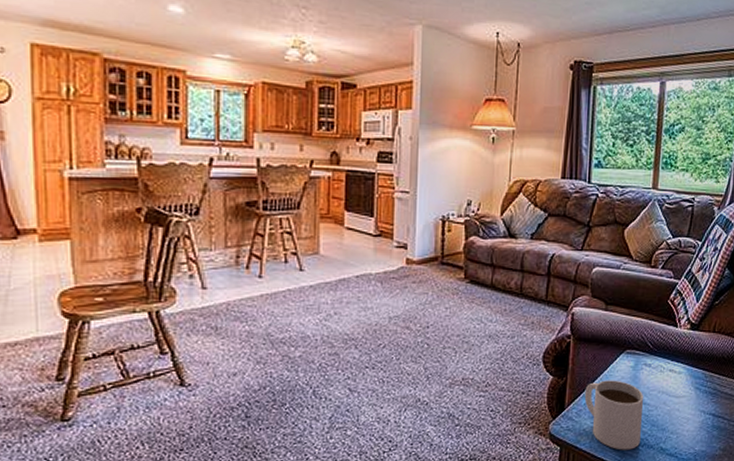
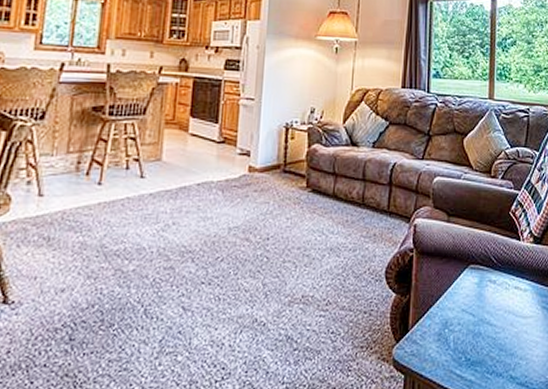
mug: present [584,380,643,450] -> none [428,298,489,379]

